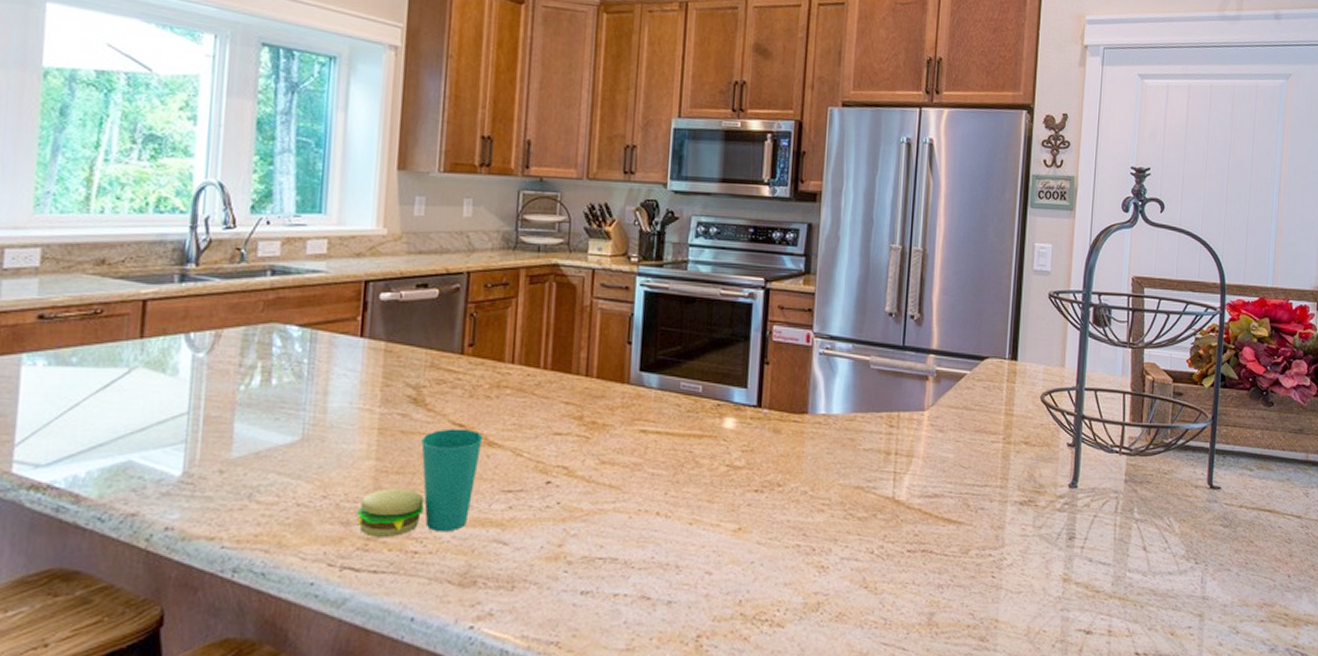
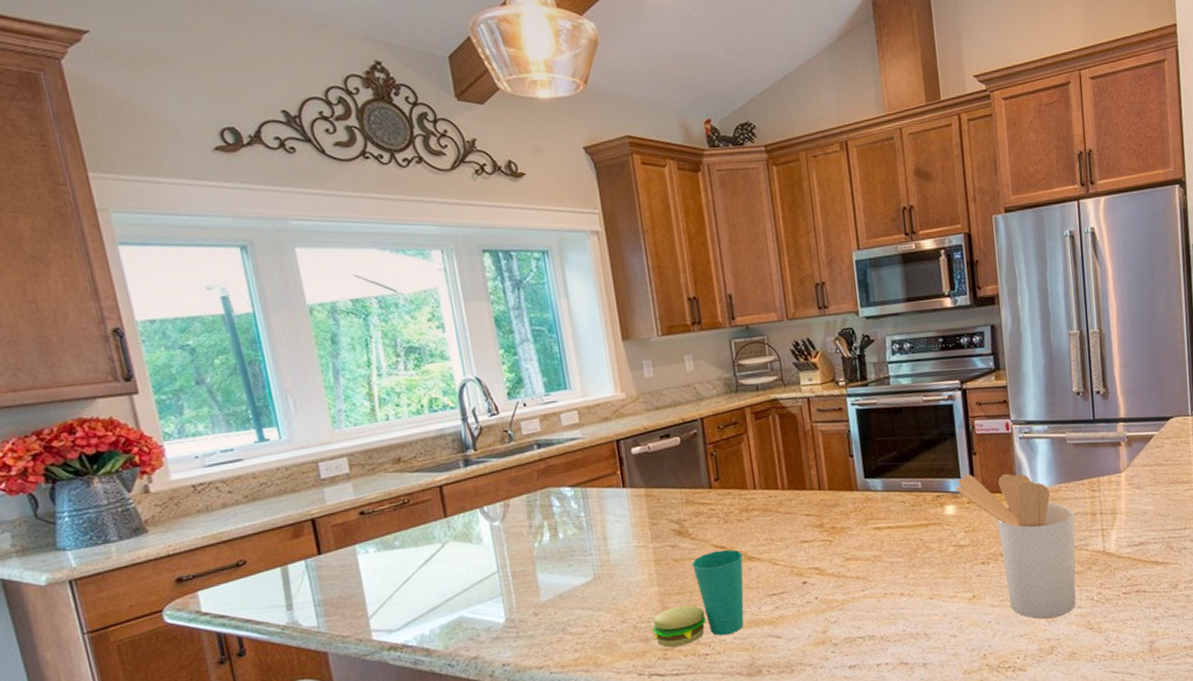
utensil holder: none [740,386,867,568] -> present [955,473,1076,619]

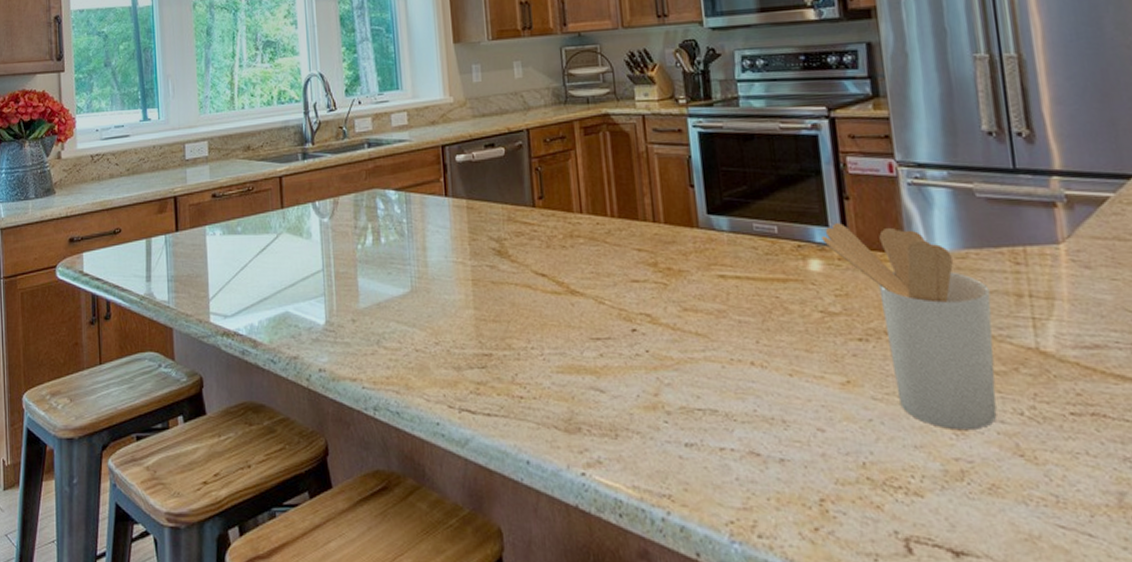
cup: present [652,549,744,648] -> none [465,278,566,383]

